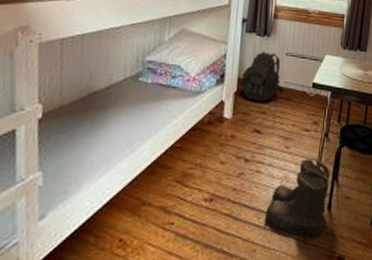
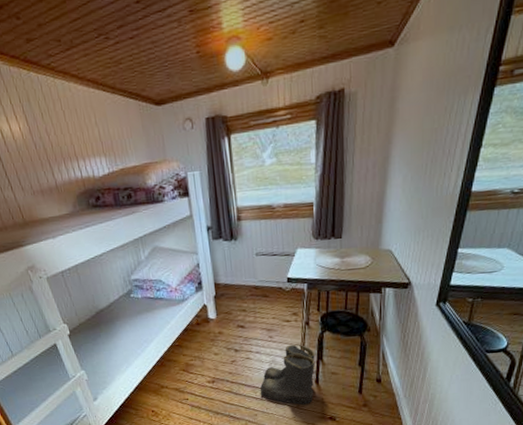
backpack: present [240,51,283,102] -> none [217,255,258,301]

